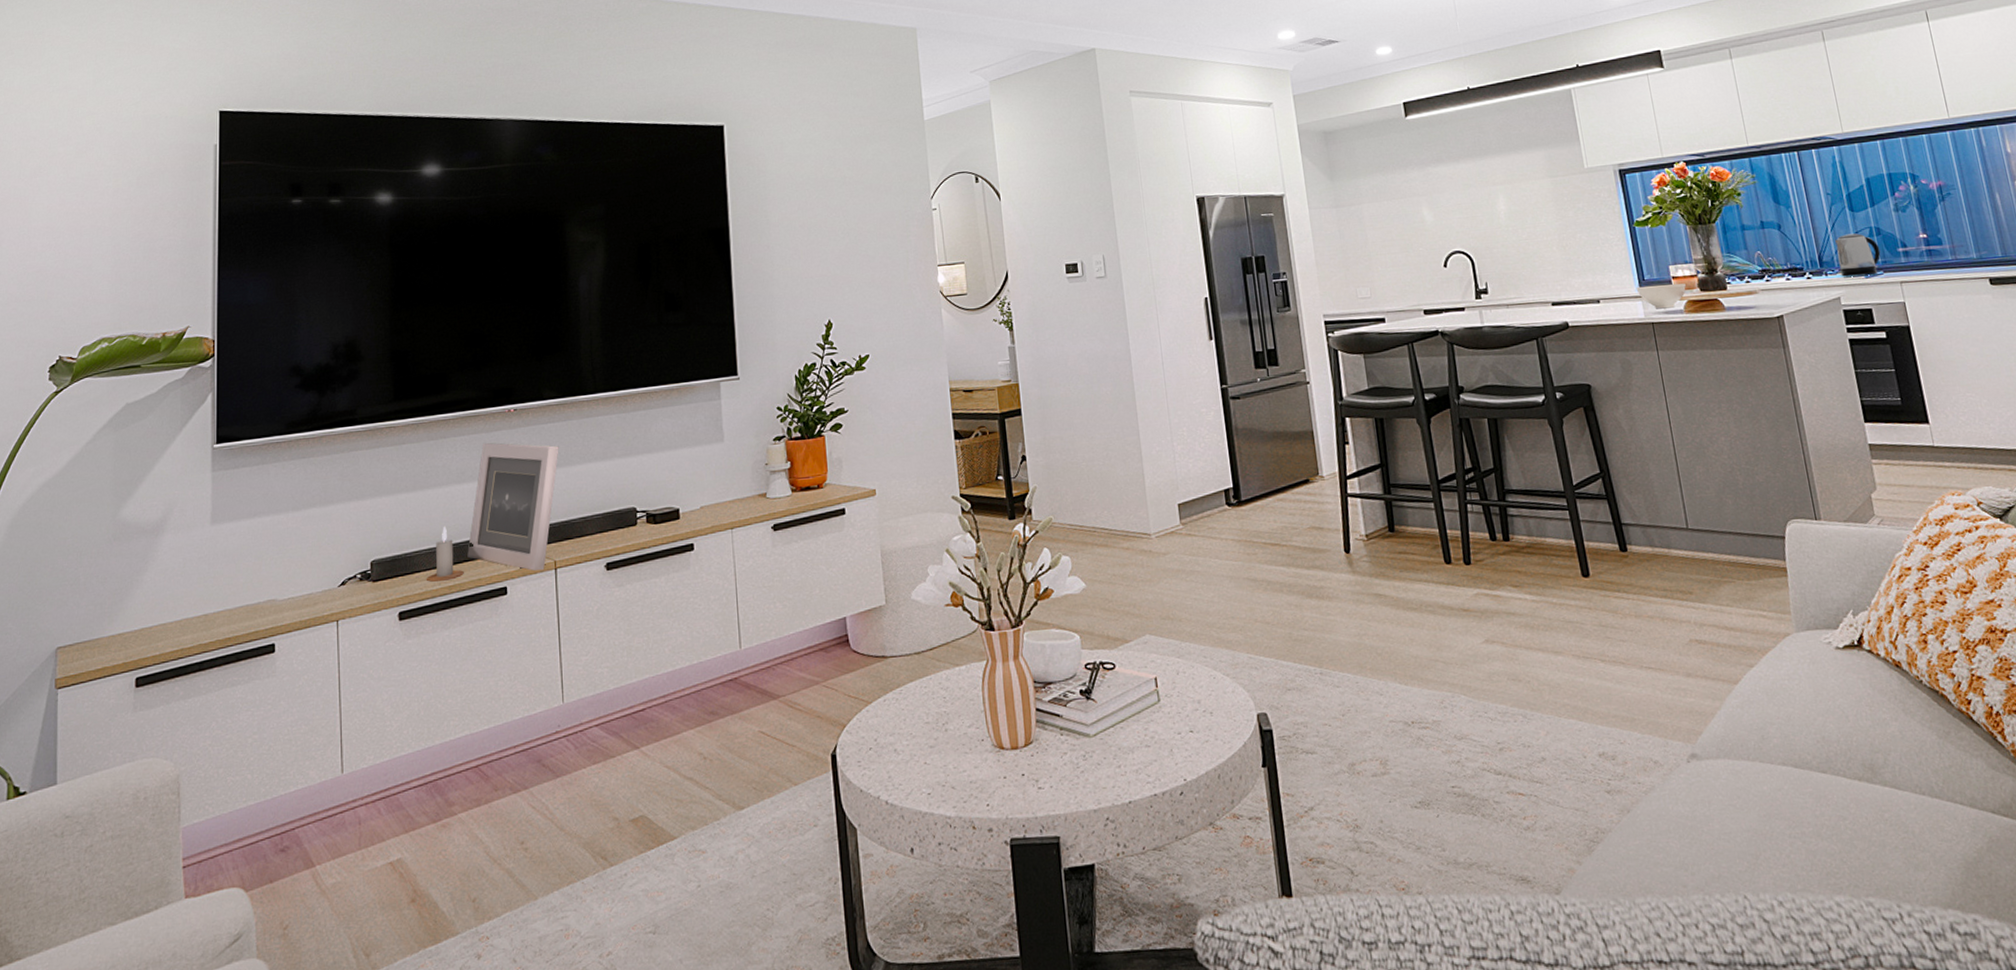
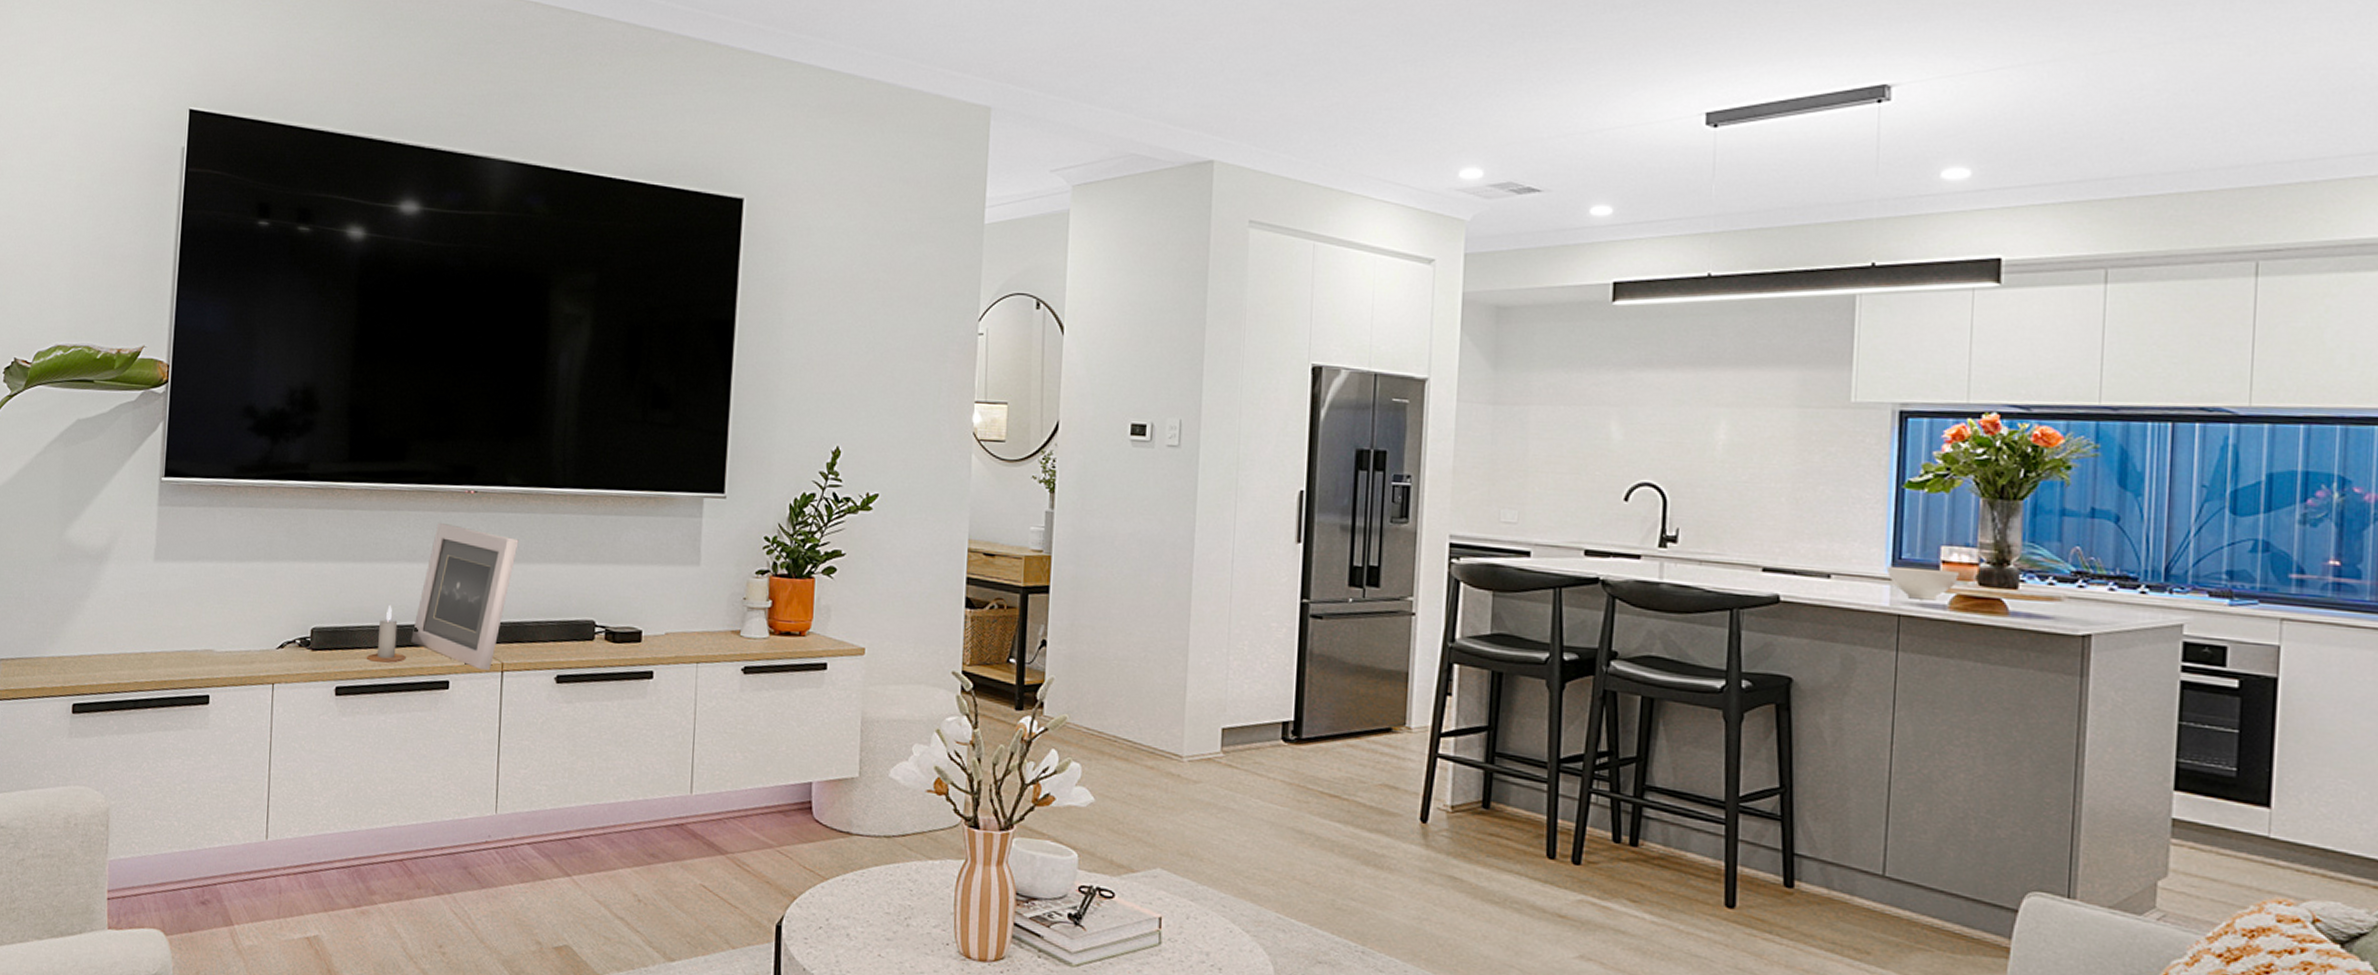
kettle: present [1835,233,1881,278] -> none [2192,543,2262,604]

